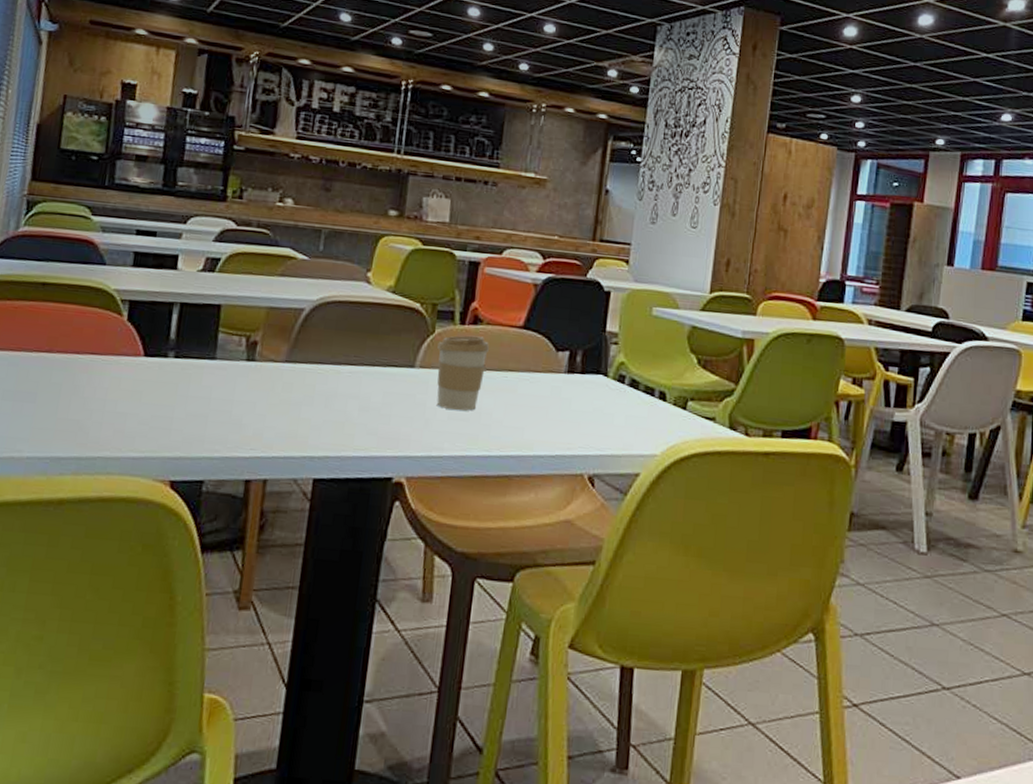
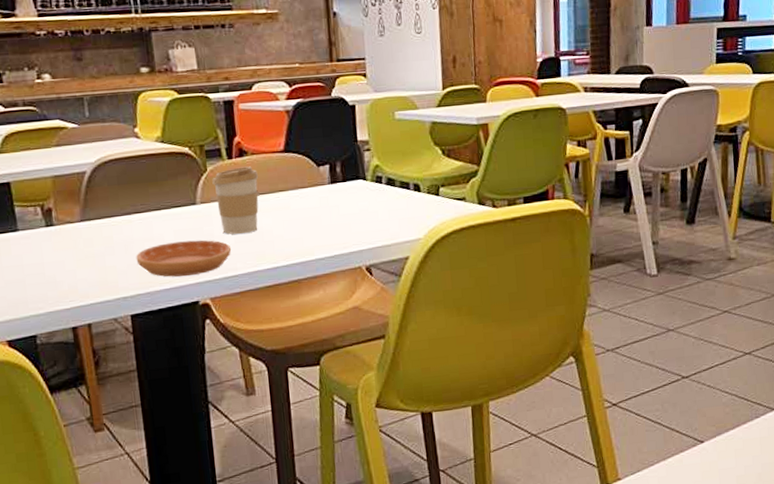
saucer: none [334,404,441,447] -> present [136,240,231,277]

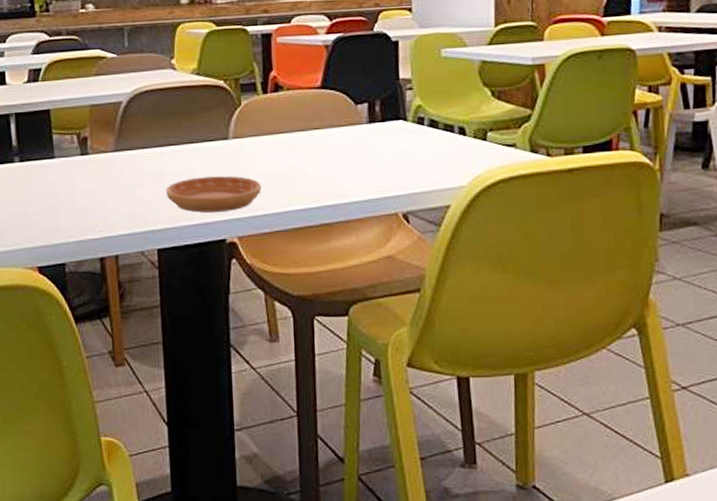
coffee cup: present [212,166,259,235] -> none [246,102,294,173]

